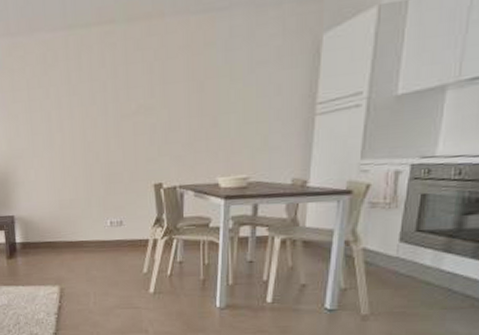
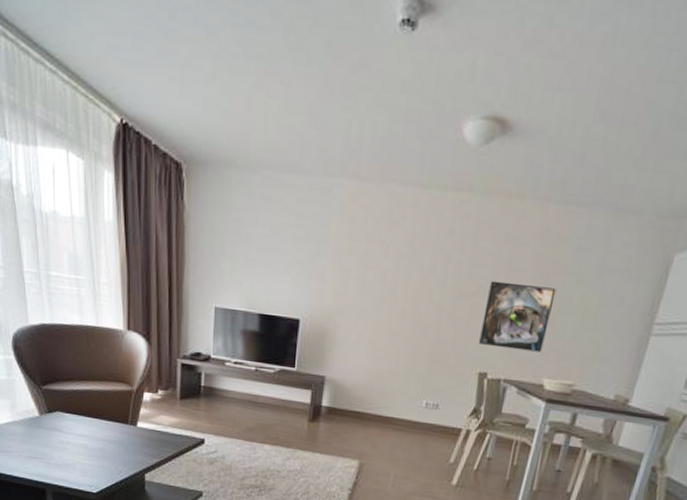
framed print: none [147,92,213,158] -> present [479,280,557,352]

